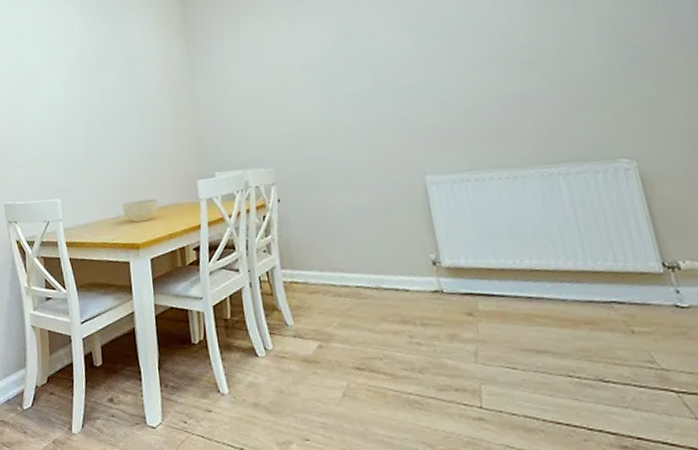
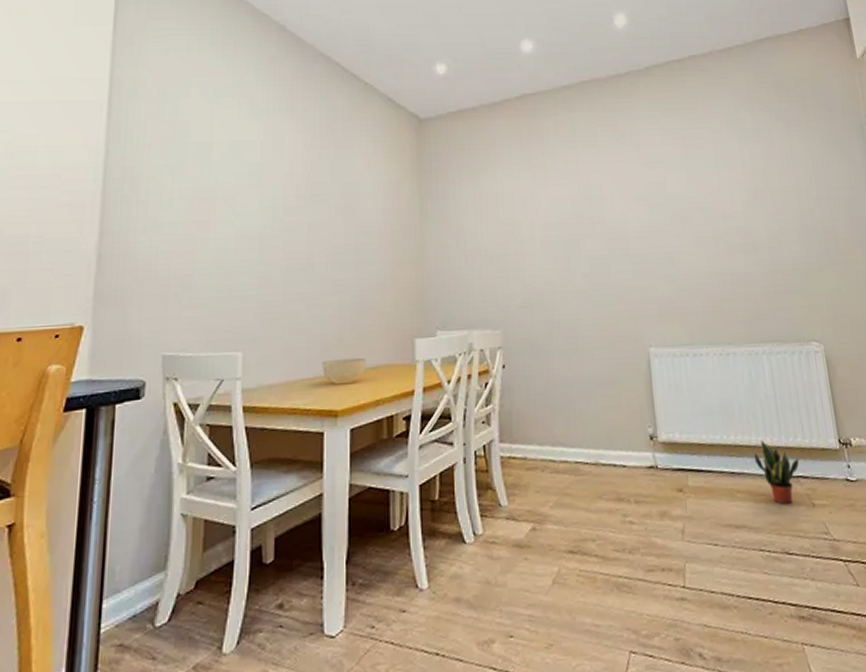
potted plant: none [554,264,612,330] -> present [754,440,800,504]

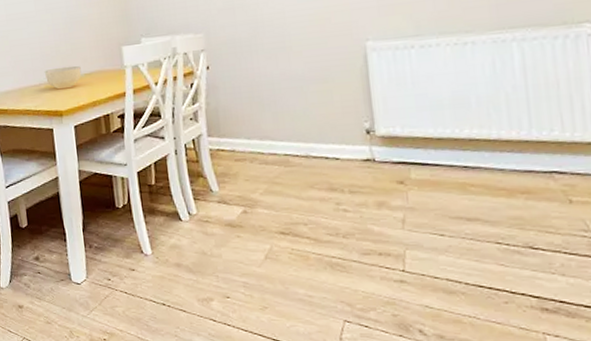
potted plant: present [754,440,800,504] -> none [494,134,555,199]

